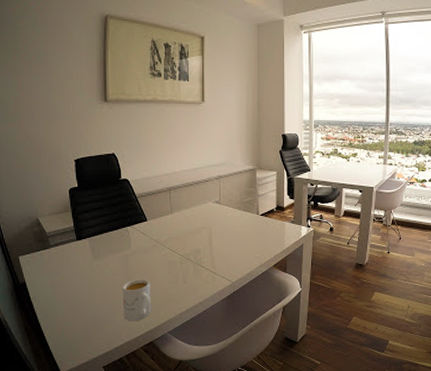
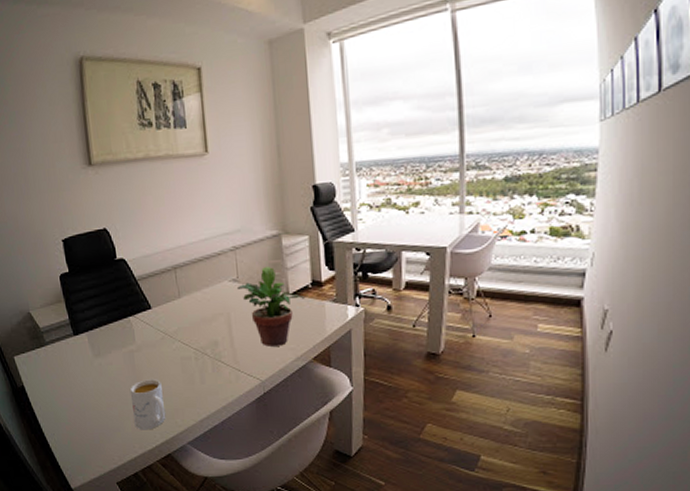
potted plant: none [218,193,271,255] -> present [236,267,306,347]

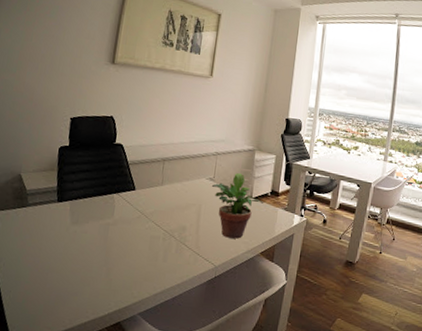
mug: present [130,379,166,430] -> none [93,251,128,298]

